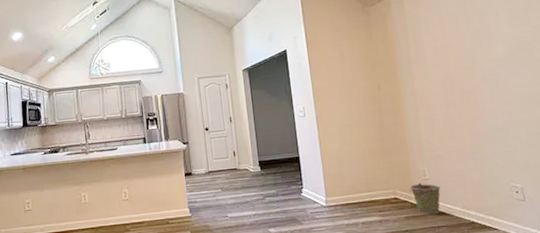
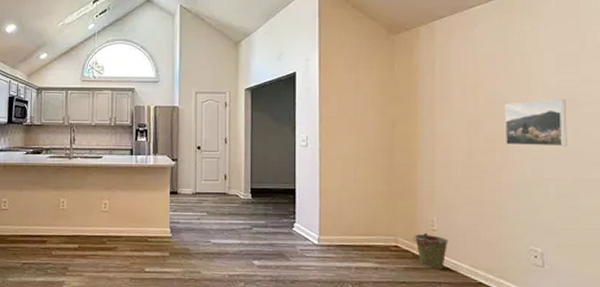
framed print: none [471,48,529,95] -> present [505,99,567,147]

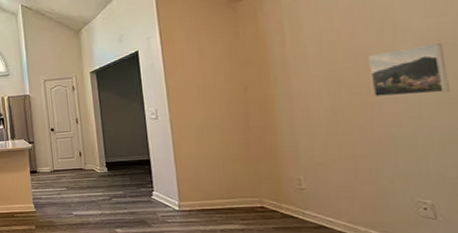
bucket: present [412,232,449,269] -> none [278,191,320,227]

